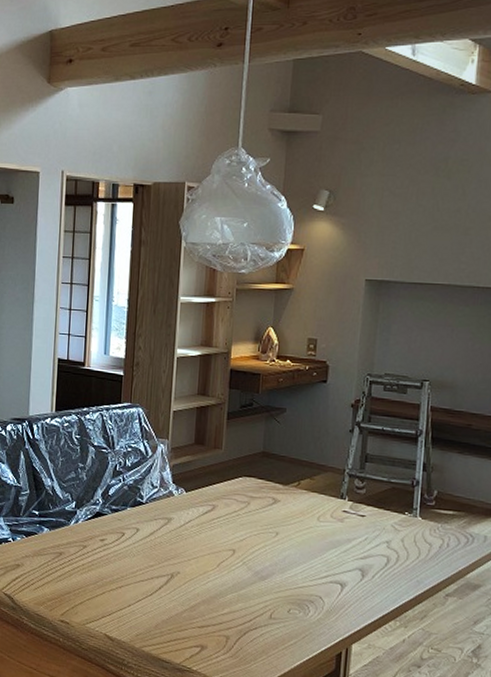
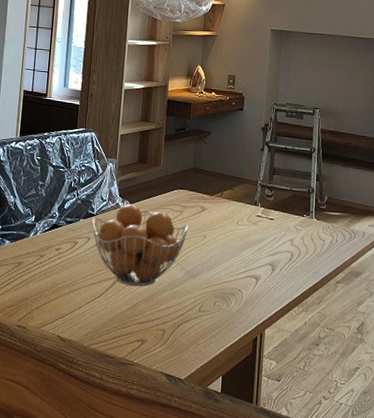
fruit basket: none [141,491,256,587] -> present [92,203,188,287]

